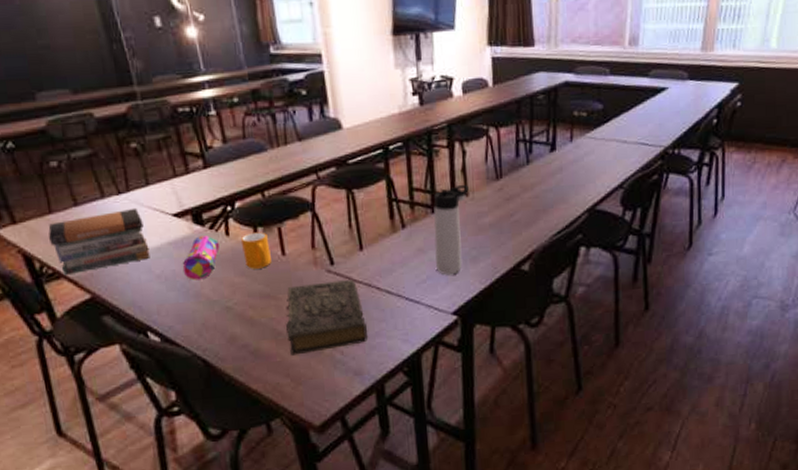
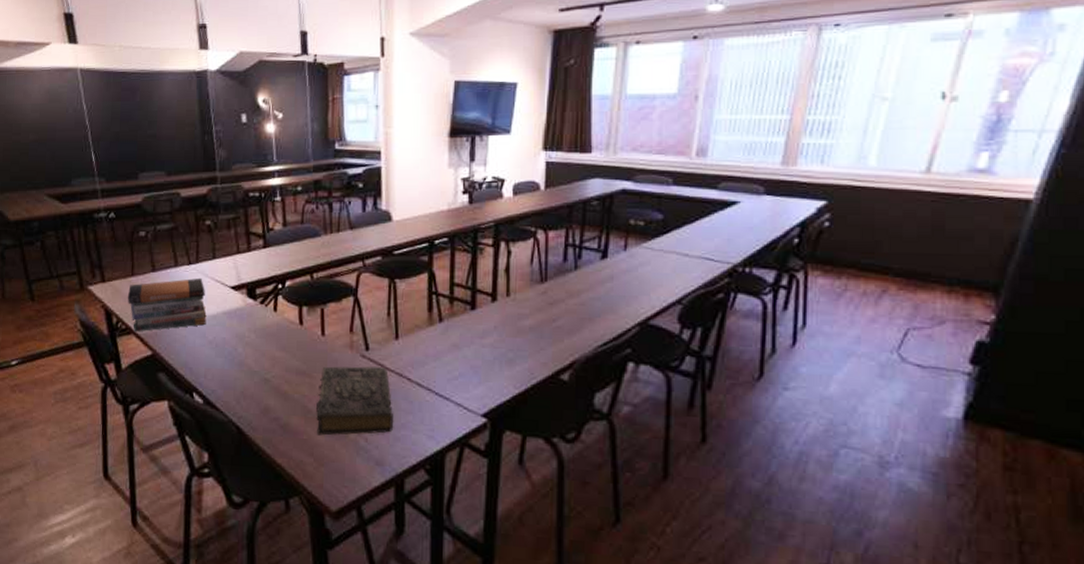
pencil case: present [182,236,220,281] -> none [232,309,267,350]
mug: present [240,232,271,269] -> none [286,311,312,346]
thermos bottle: present [433,184,469,275] -> none [469,284,511,375]

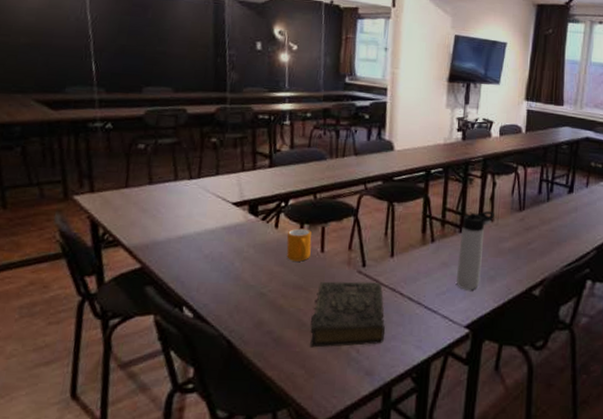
book stack: present [127,277,207,332] -> none [117,192,205,245]
mug: none [286,311,312,346] -> present [286,228,312,262]
thermos bottle: none [469,284,511,375] -> present [456,210,495,291]

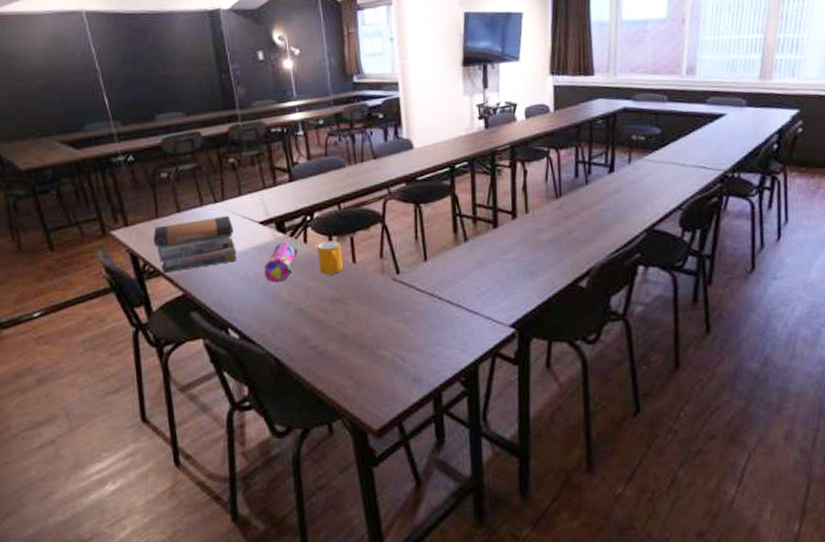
book stack: none [117,192,205,245] -> present [153,215,237,274]
pencil case: none [229,225,267,265] -> present [264,242,297,283]
book: present [310,281,385,348] -> none [352,289,427,359]
thermos bottle: present [456,210,495,291] -> none [494,201,529,288]

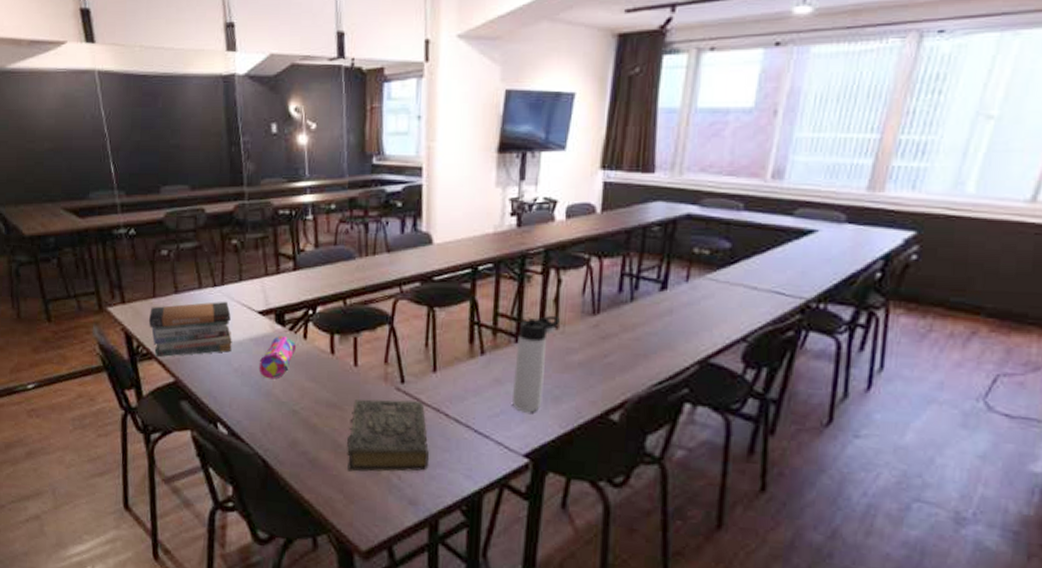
mug: present [316,240,343,275] -> none [316,339,344,377]
book: none [352,289,427,359] -> present [347,399,429,472]
thermos bottle: none [494,201,529,288] -> present [512,315,560,413]

